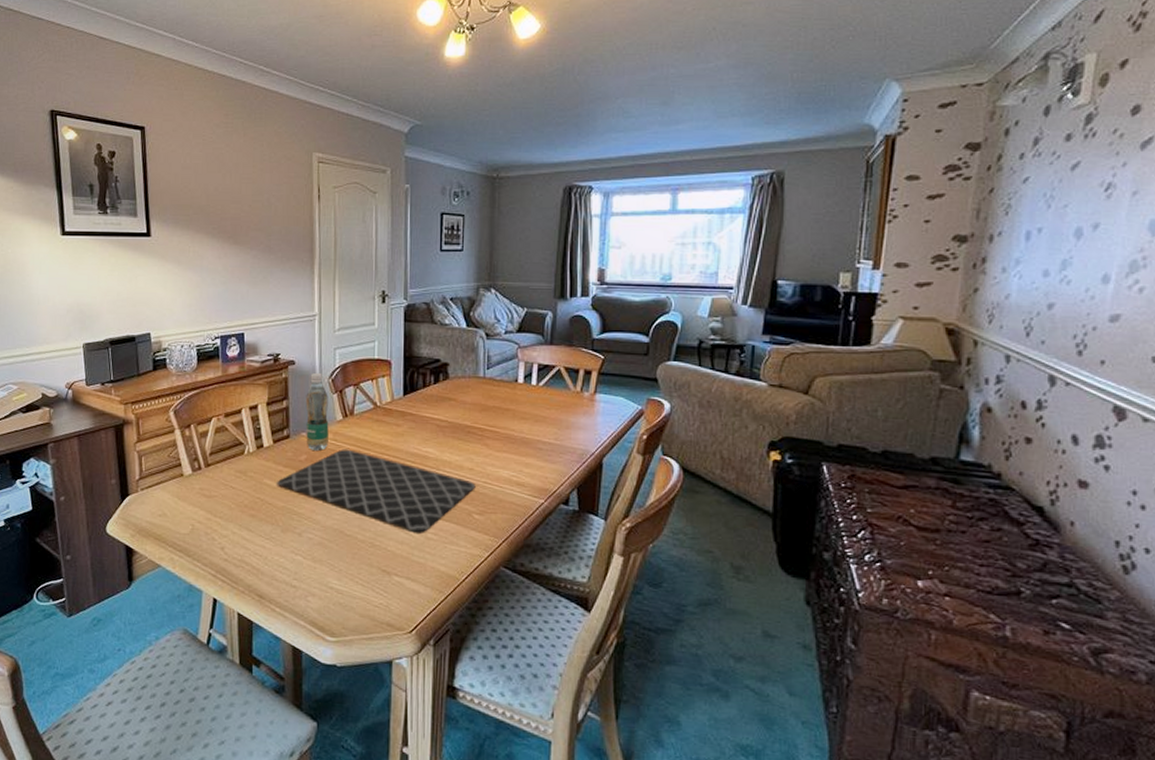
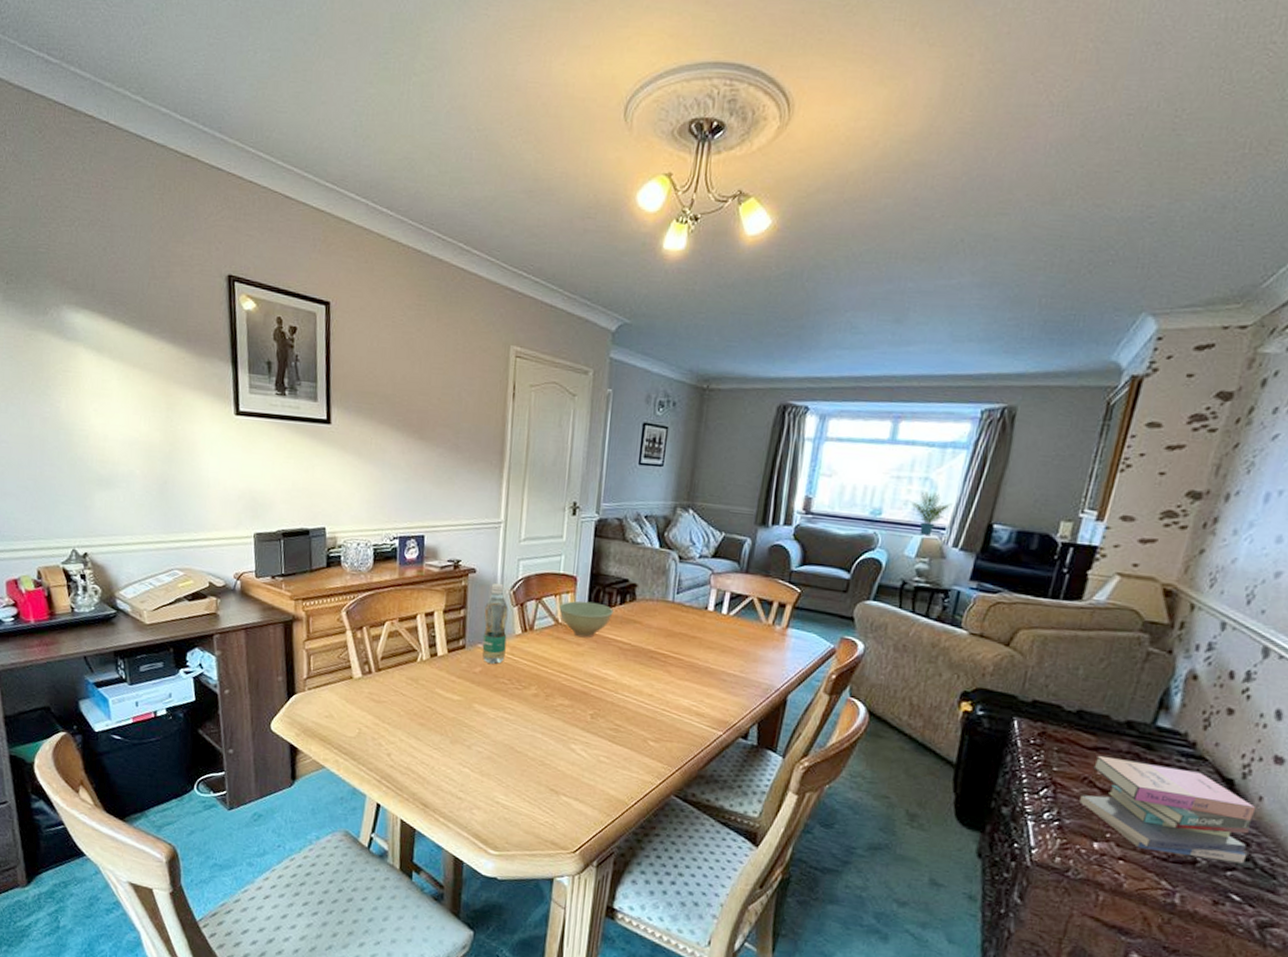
placemat: present [277,449,476,533] -> none [449,664,654,755]
bowl: none [377,383,428,419] -> present [559,601,613,638]
potted plant: none [696,255,736,296] -> present [910,491,952,536]
books: none [898,493,1070,591] -> present [1079,755,1257,864]

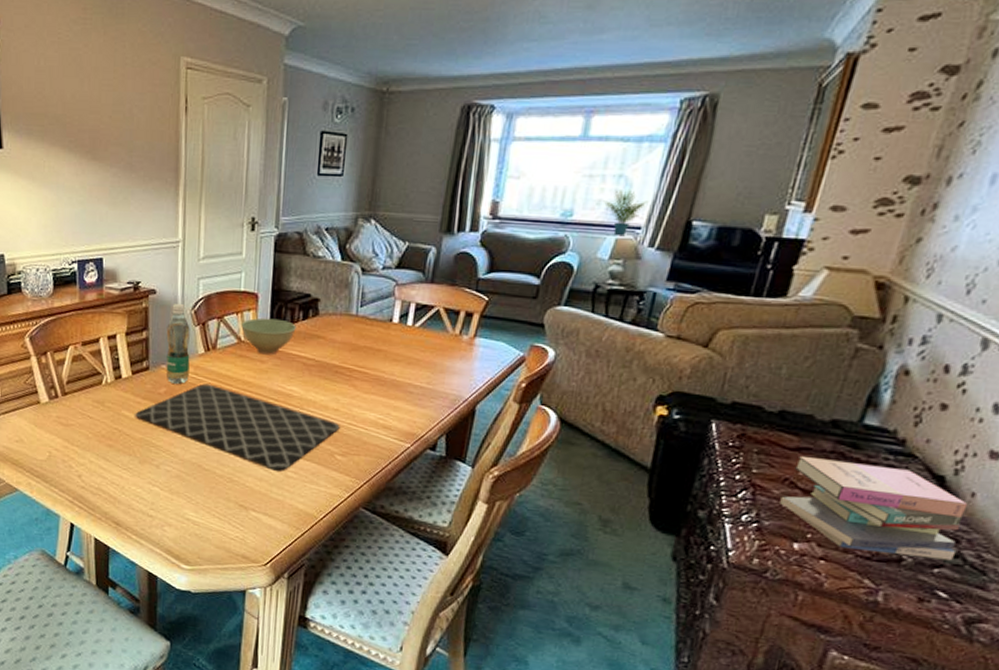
placemat: none [449,664,654,755] -> present [135,383,340,471]

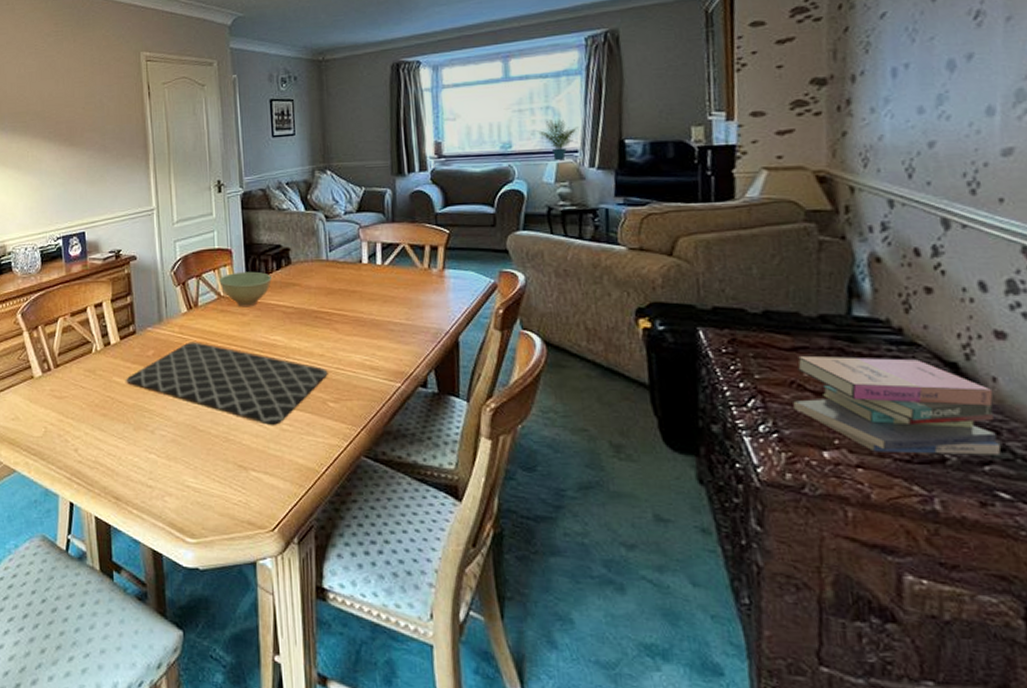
bottle: present [166,303,190,385] -> none [149,266,175,346]

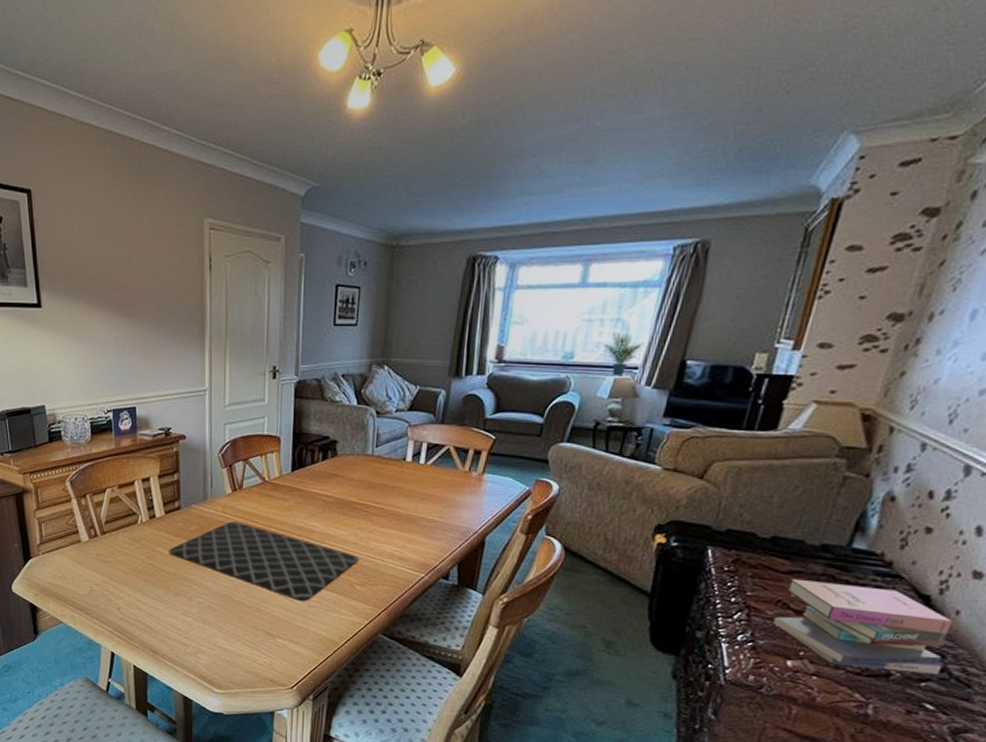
bowl: present [219,271,272,307] -> none [265,459,316,494]

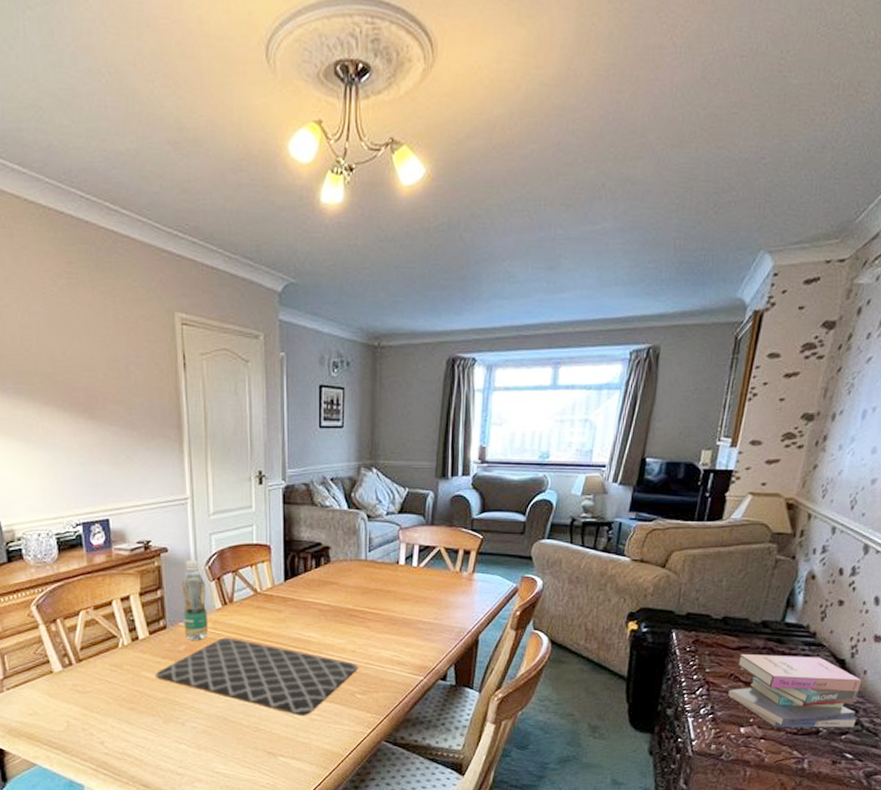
bottle: none [196,447,218,523] -> present [181,559,208,641]
potted plant: present [602,333,645,376] -> none [573,433,610,474]

